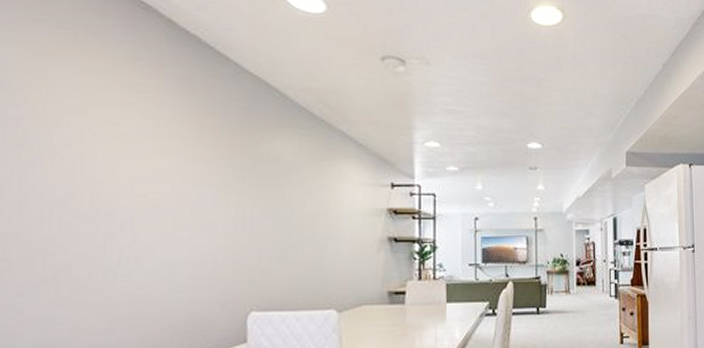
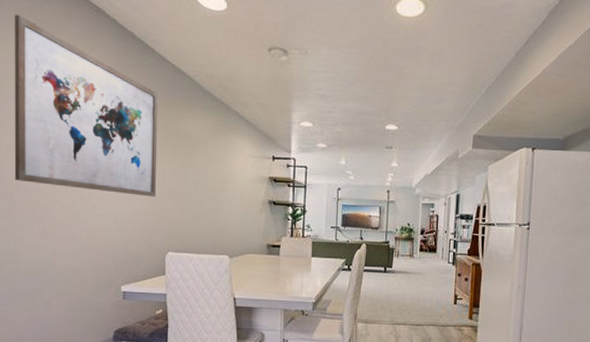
wall art: none [11,10,235,242] -> present [14,14,158,197]

